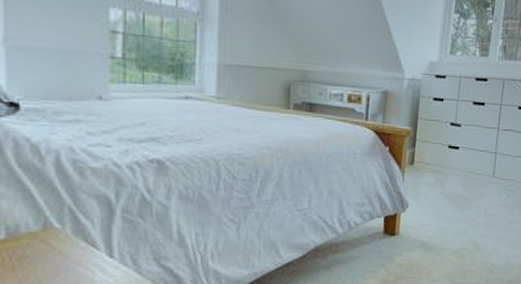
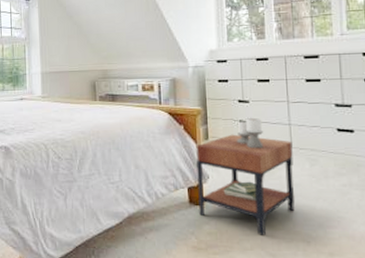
side table: none [393,144,495,266] -> present [196,118,295,235]

